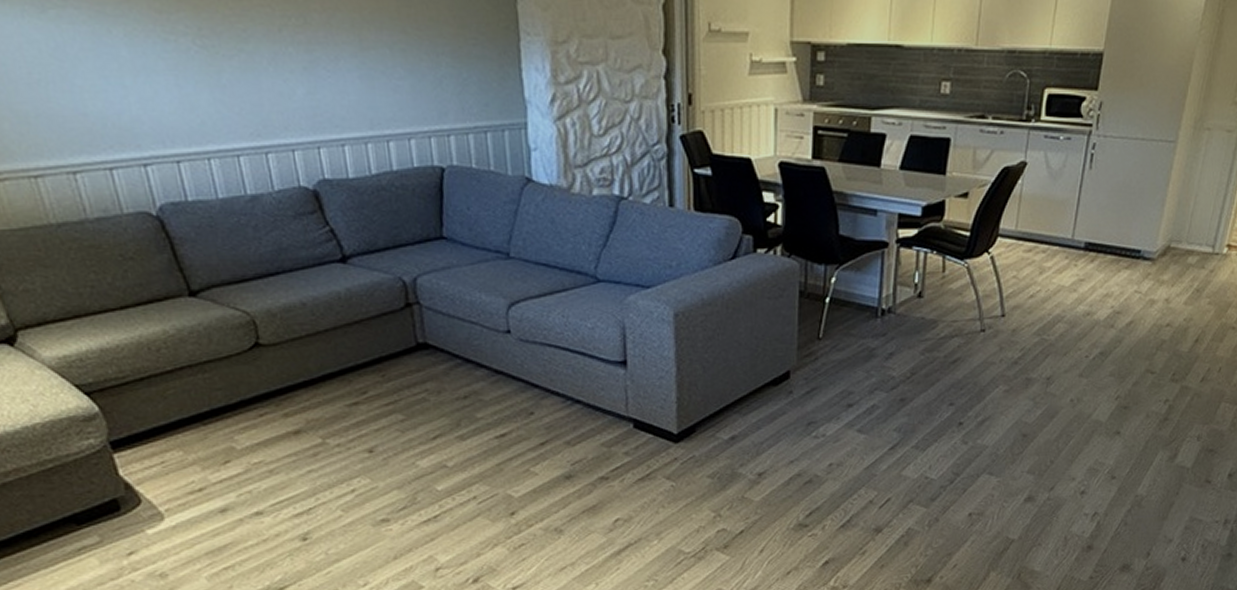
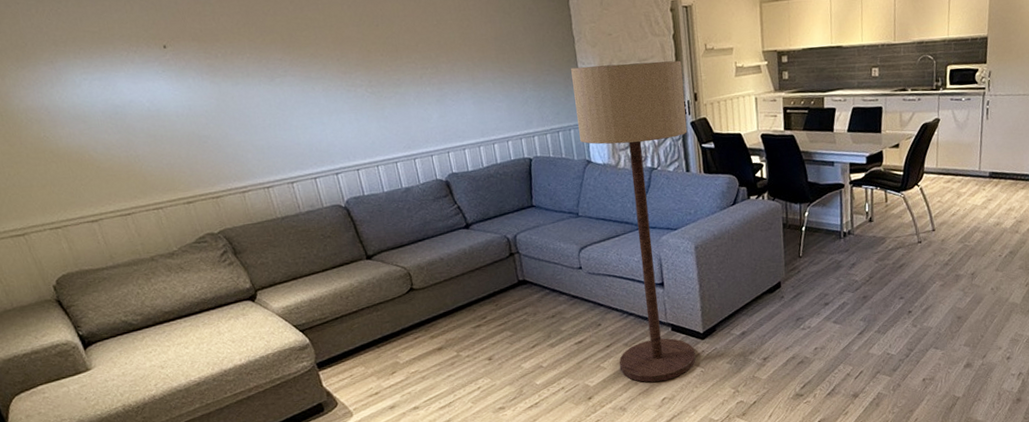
floor lamp: none [509,38,675,497] -> present [571,60,696,383]

